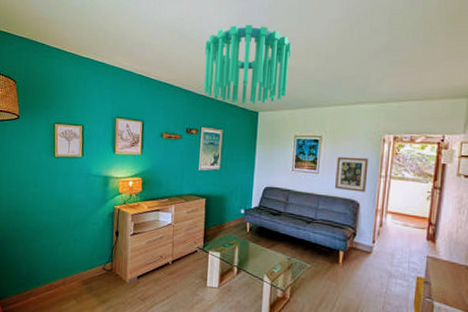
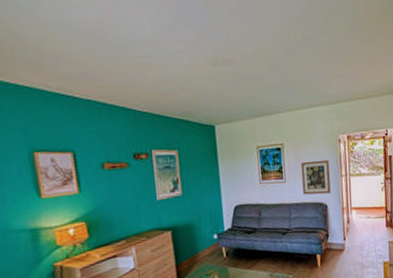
chandelier: present [204,25,292,104] -> none [138,27,241,119]

